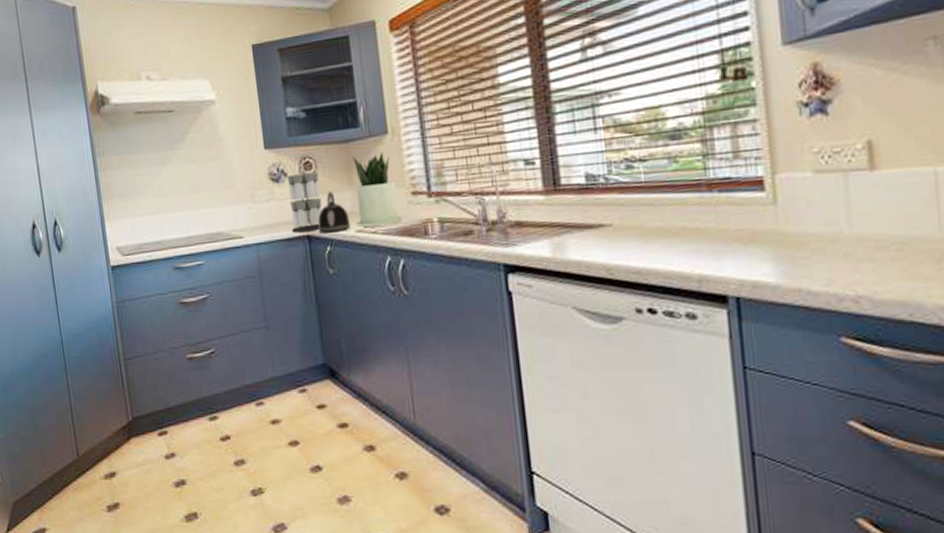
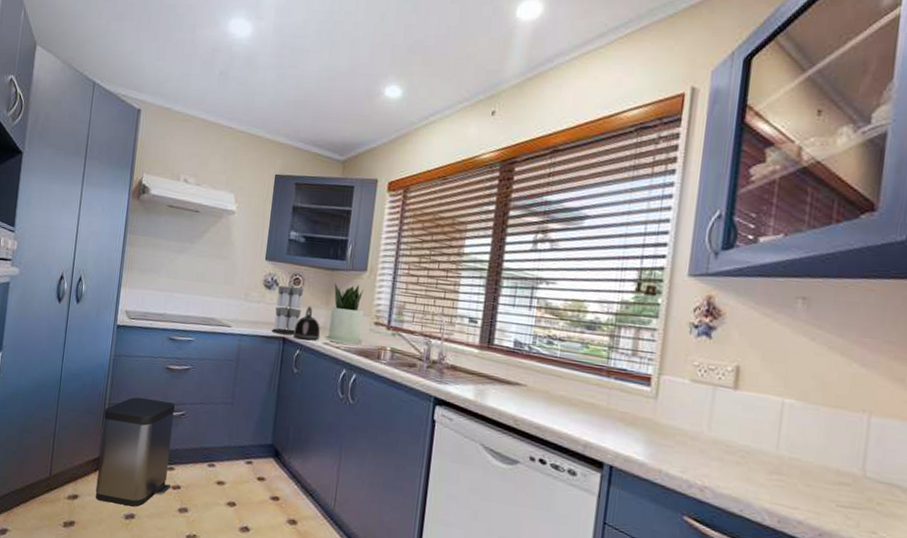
pedal bin: none [121,341,220,473] -> present [95,397,175,507]

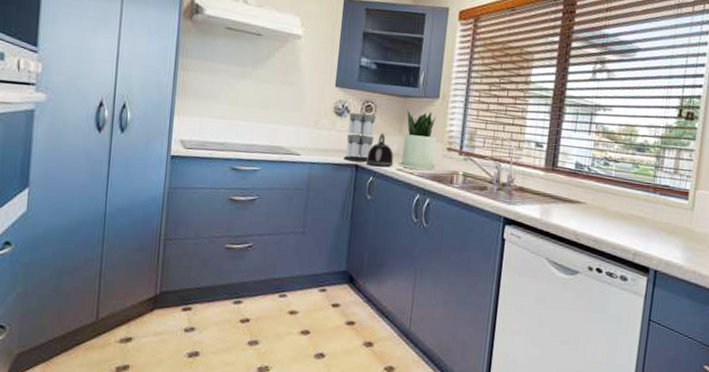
pedal bin: present [95,397,175,507] -> none [152,231,241,344]

